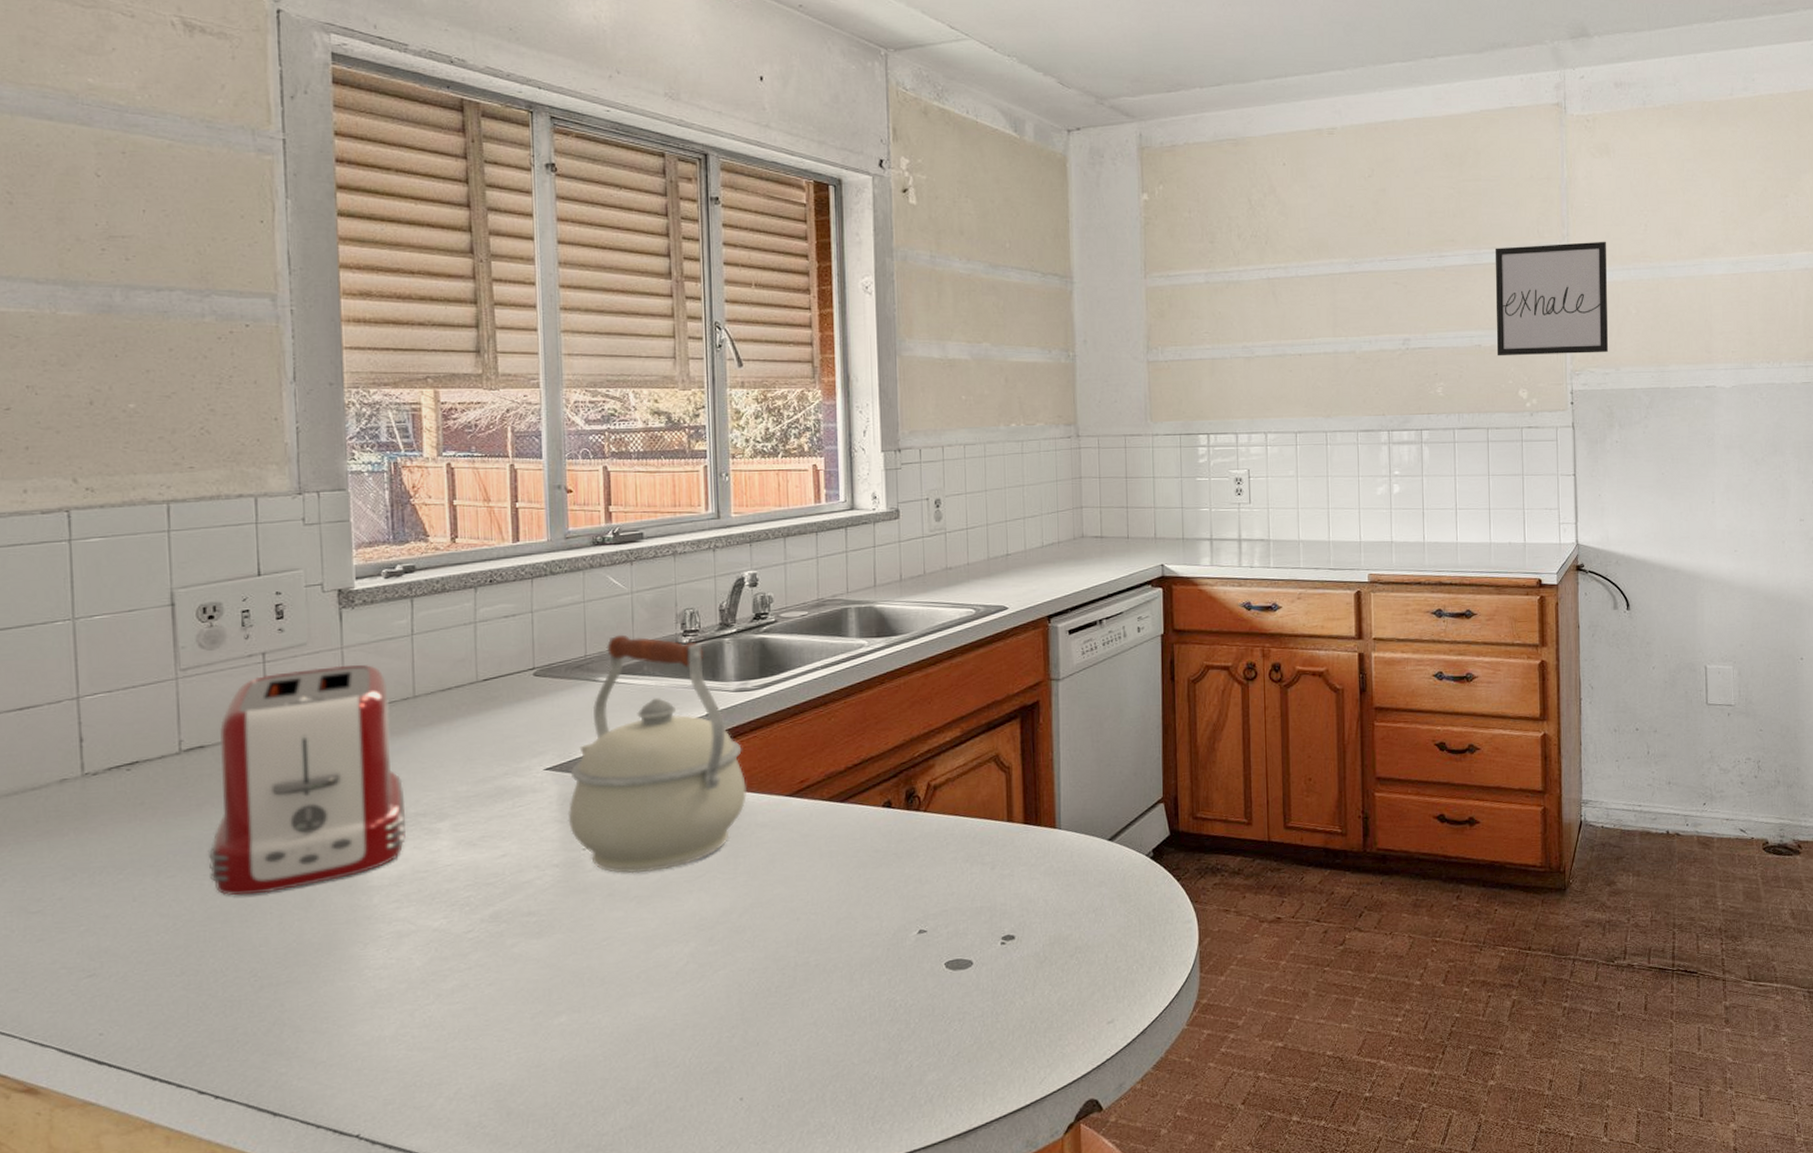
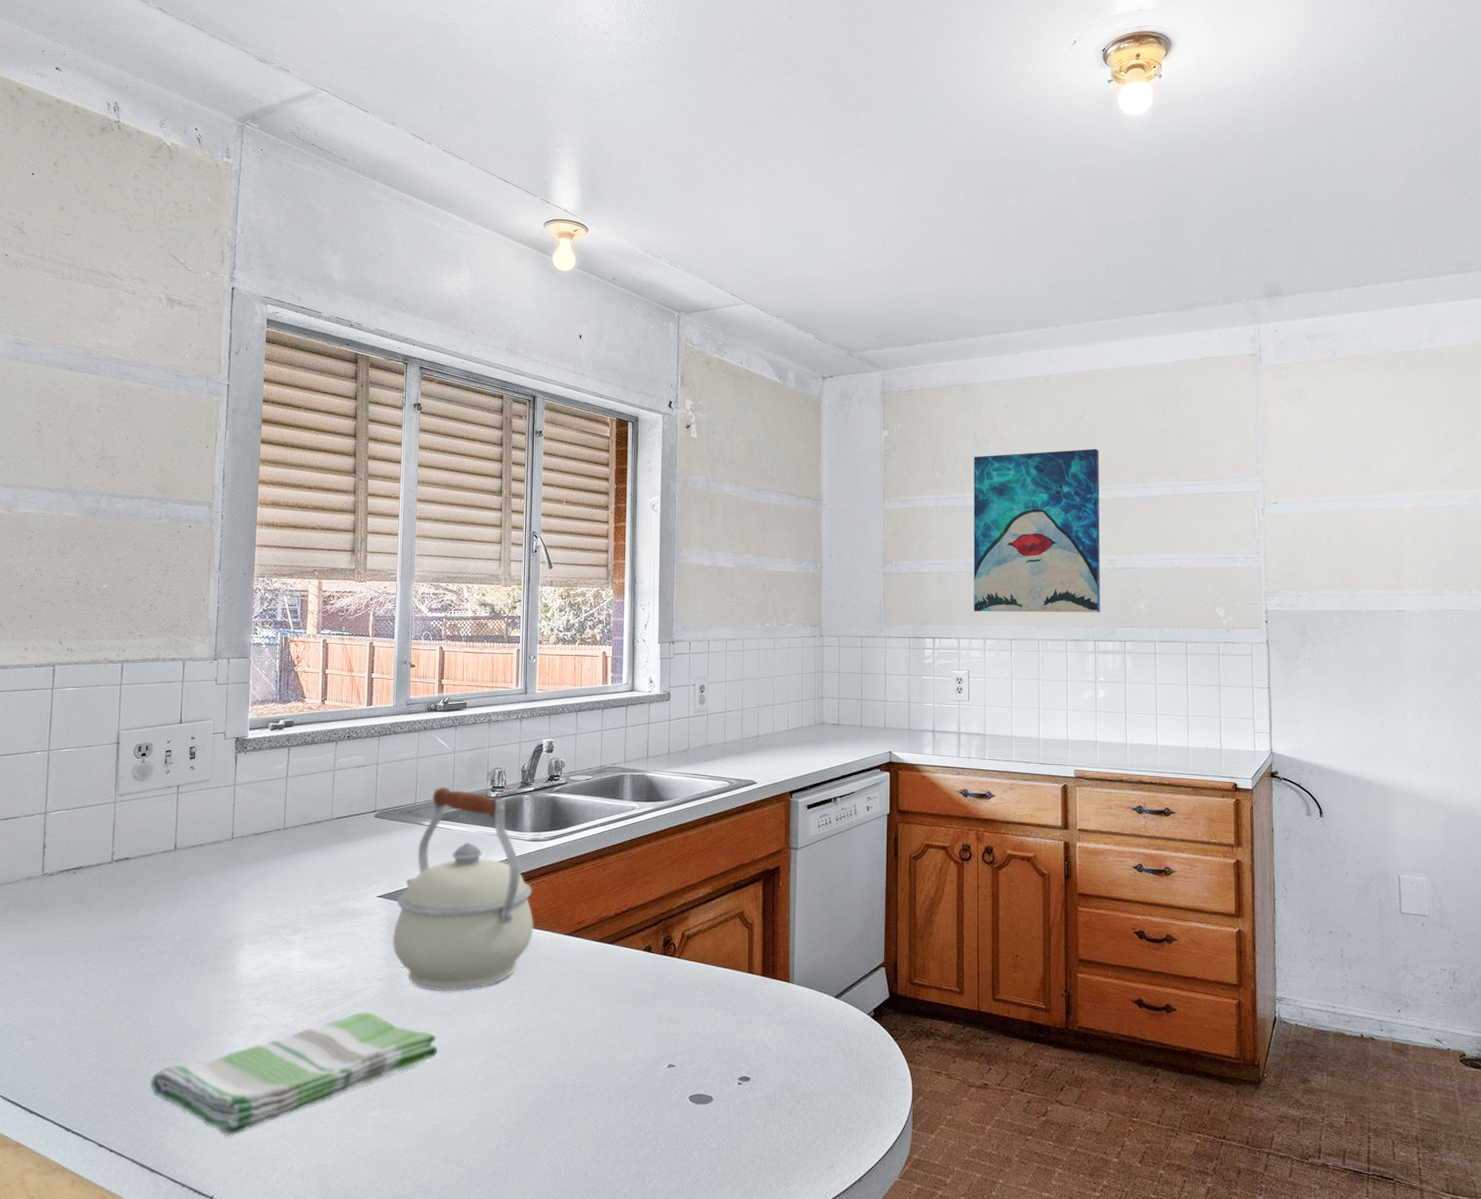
toaster: present [209,665,406,896] -> none [124,799,270,983]
dish towel: none [262,903,636,1064] -> present [150,1011,438,1136]
wall art: none [1248,212,1394,403] -> present [974,448,1100,613]
wall art: present [1494,241,1609,356] -> none [1194,476,1302,577]

